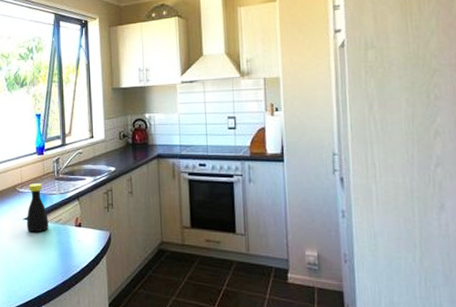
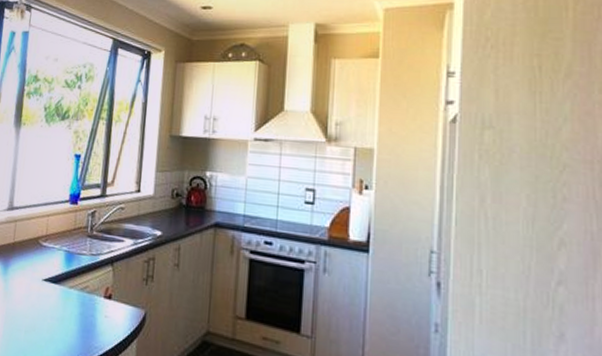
bottle: present [26,183,49,233] -> none [44,237,73,299]

